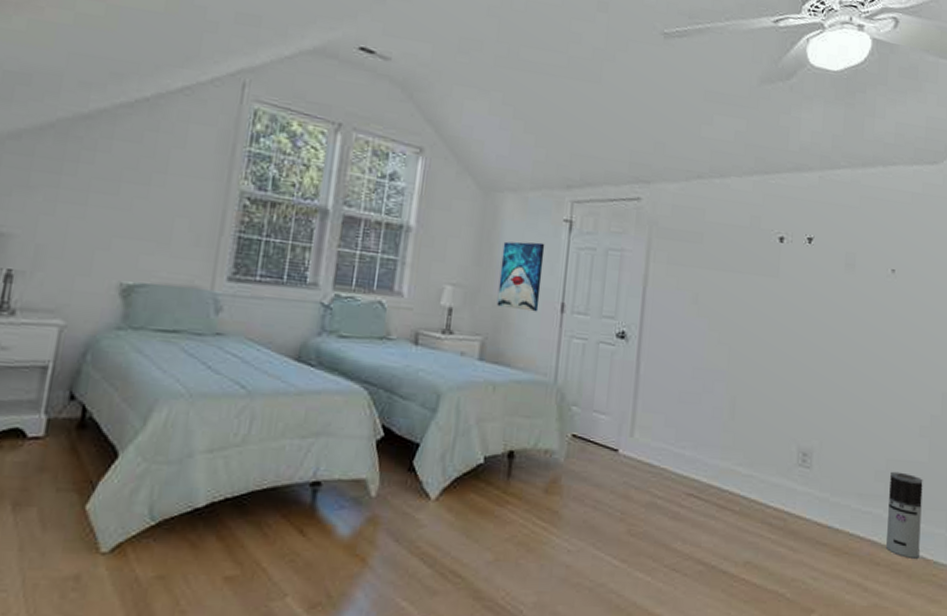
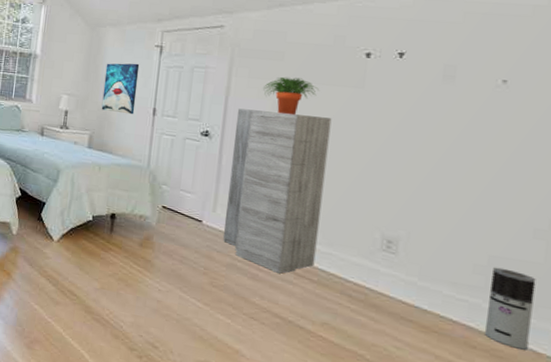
cabinet: none [641,302,750,507] -> present [222,108,332,274]
potted plant: none [683,263,737,310] -> present [263,76,319,116]

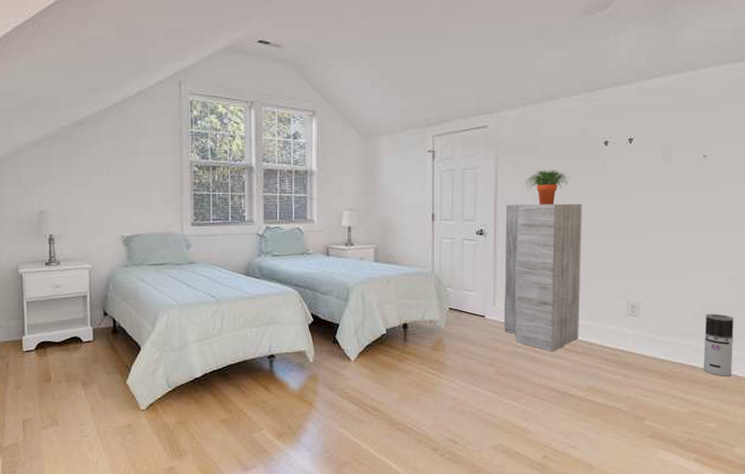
wall art: present [101,63,140,115] -> none [383,170,415,223]

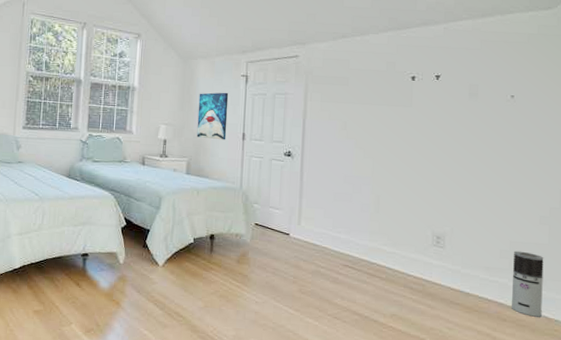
wall art: none [383,170,415,223] -> present [196,92,229,140]
cabinet: present [503,204,582,351] -> none [307,129,389,275]
potted plant: present [526,170,570,205] -> none [334,99,377,133]

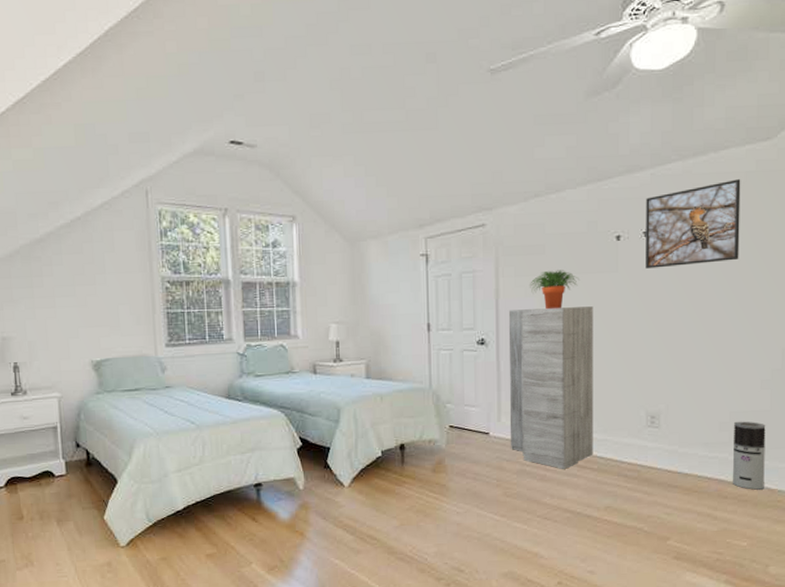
wall art: present [196,92,229,140] -> none [372,277,409,335]
cabinet: none [307,129,389,275] -> present [508,306,594,469]
potted plant: none [334,99,377,133] -> present [530,270,579,310]
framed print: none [437,39,524,108] -> present [646,179,741,269]

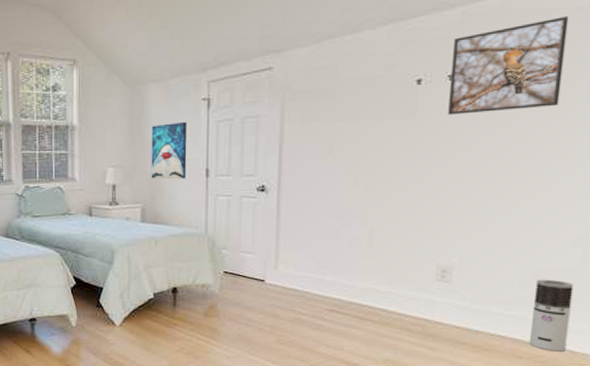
wall art: none [372,277,409,335] -> present [151,121,188,180]
cabinet: present [508,306,594,469] -> none [286,154,386,320]
potted plant: present [530,270,579,310] -> none [317,115,372,157]

